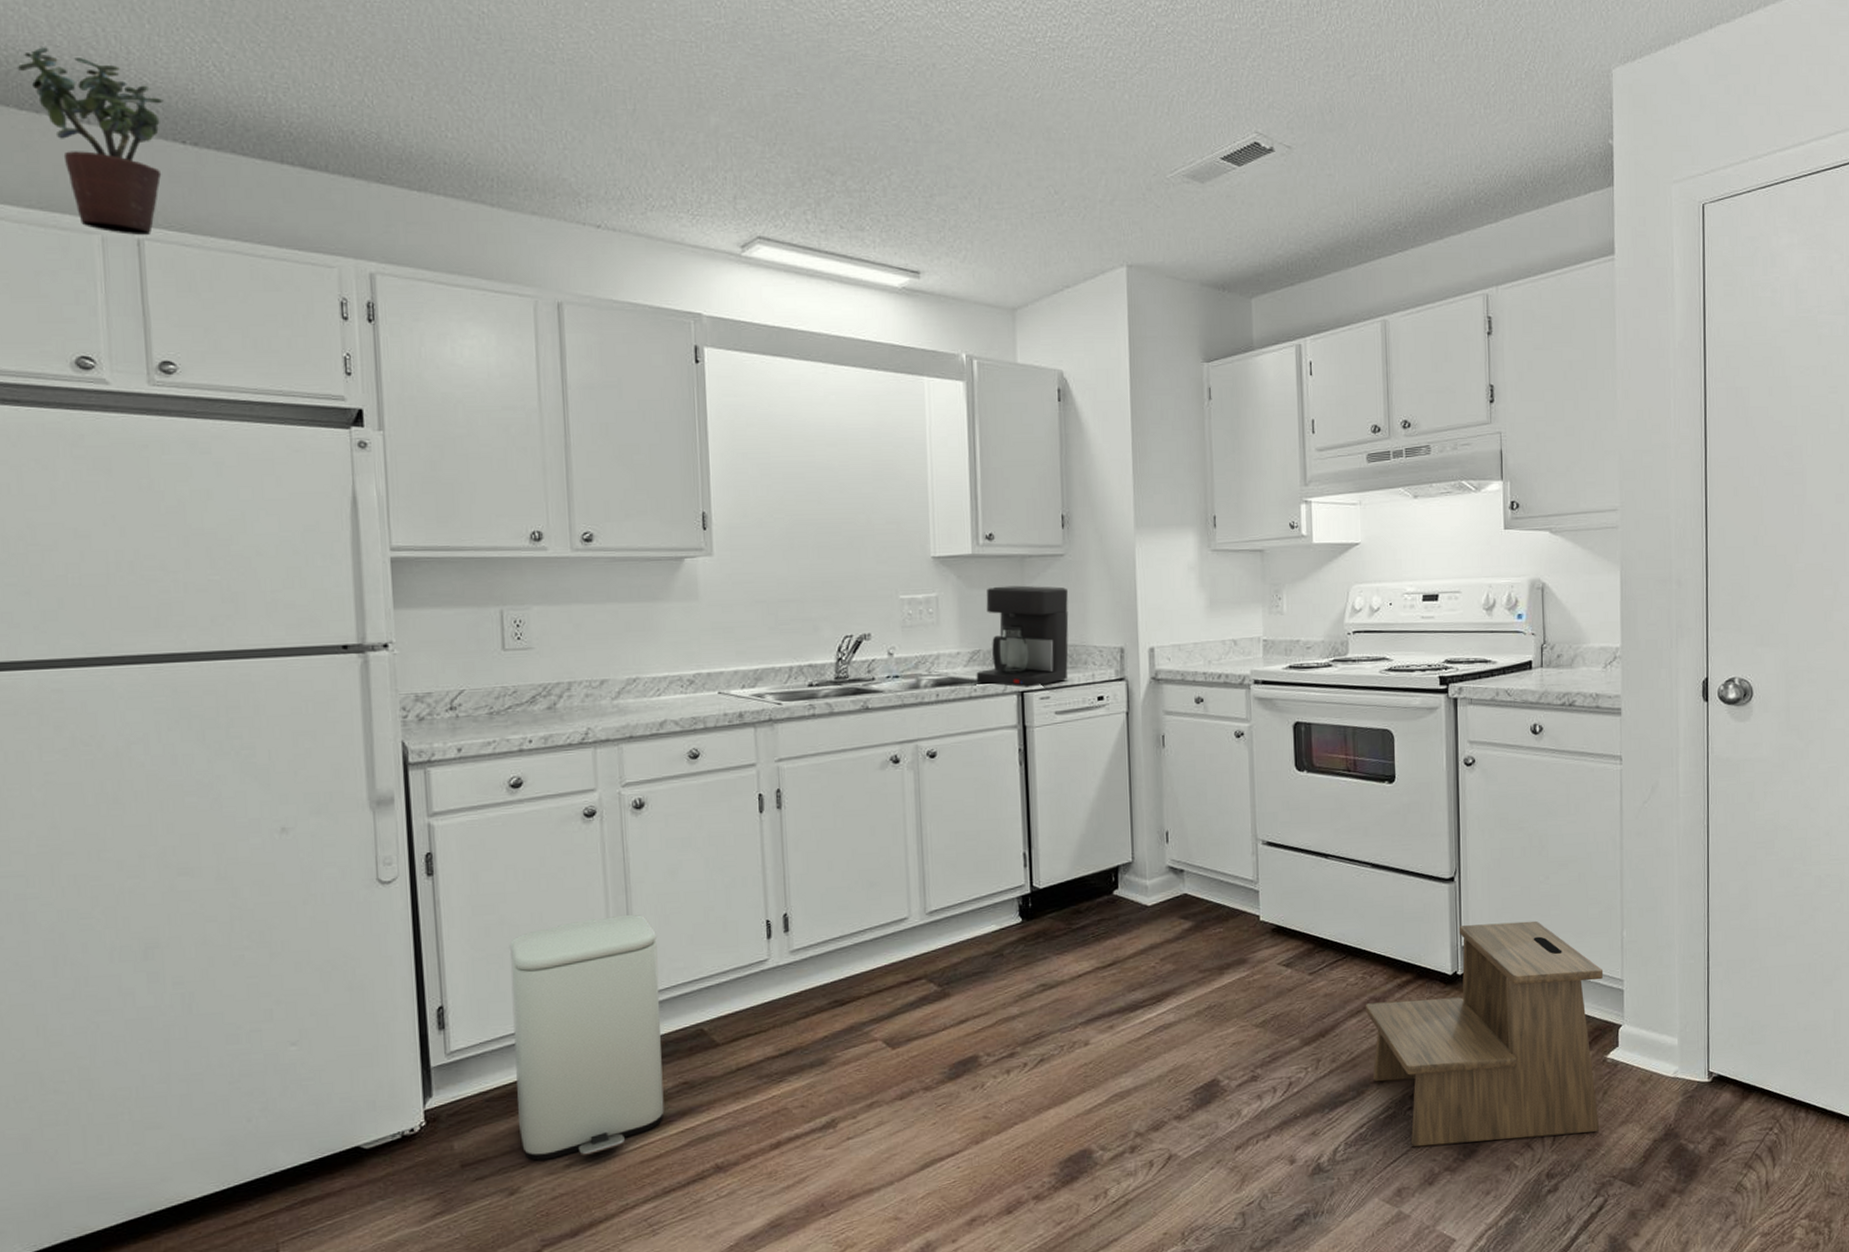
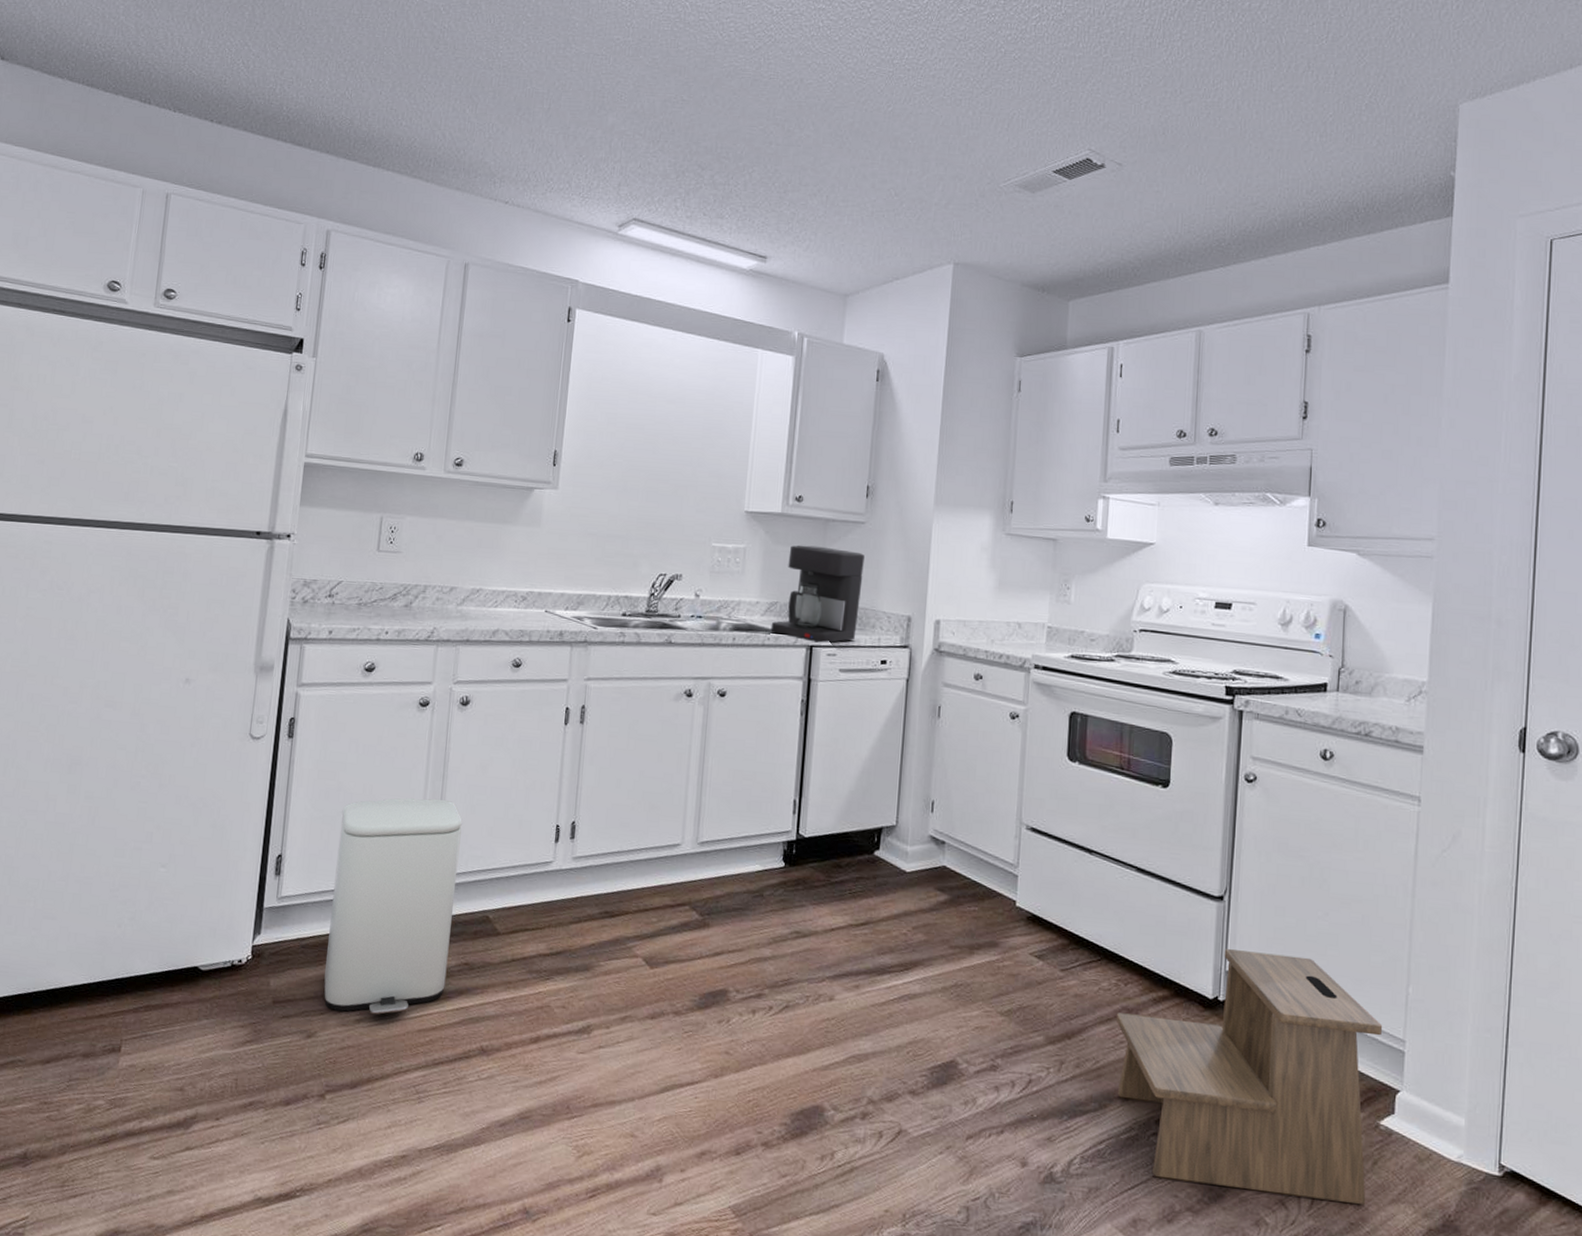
potted plant: present [17,47,163,236] -> none [109,46,203,191]

